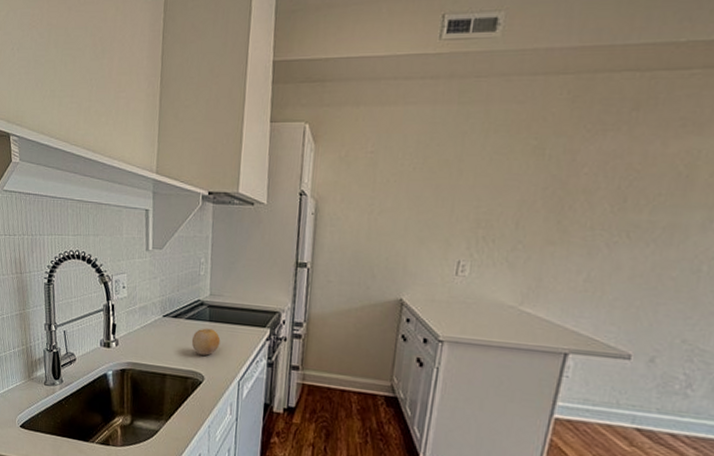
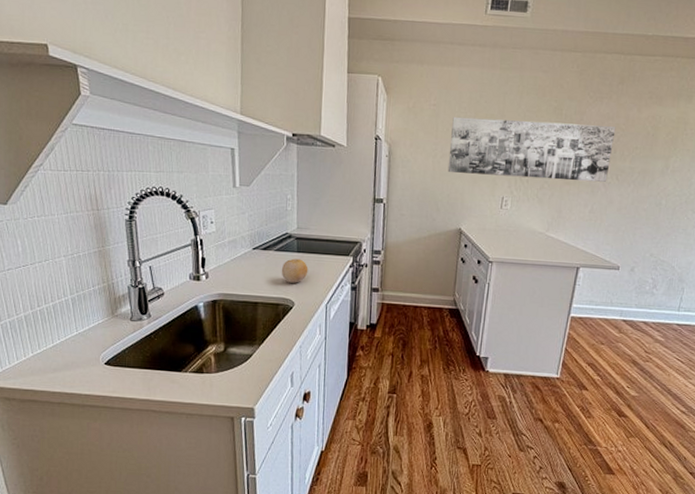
wall art: none [386,164,627,241] -> present [447,116,616,182]

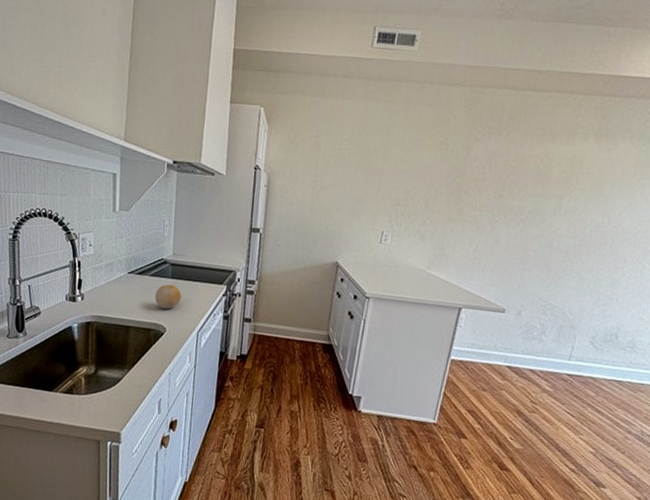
wall art: present [447,116,616,182] -> none [326,148,505,220]

